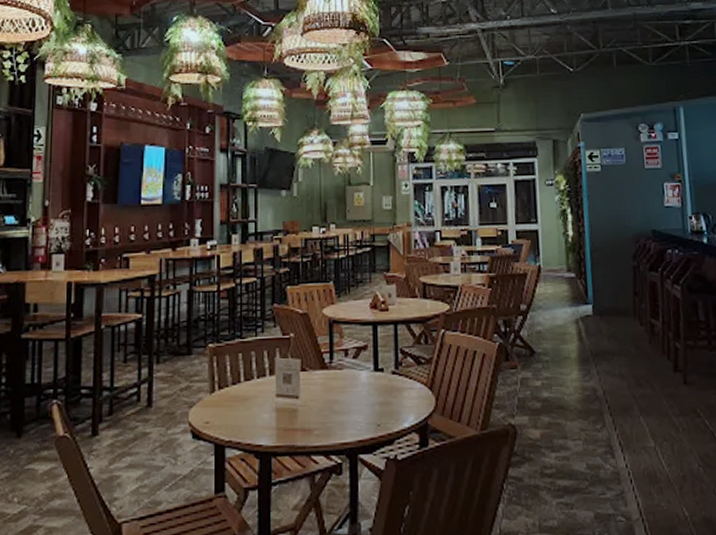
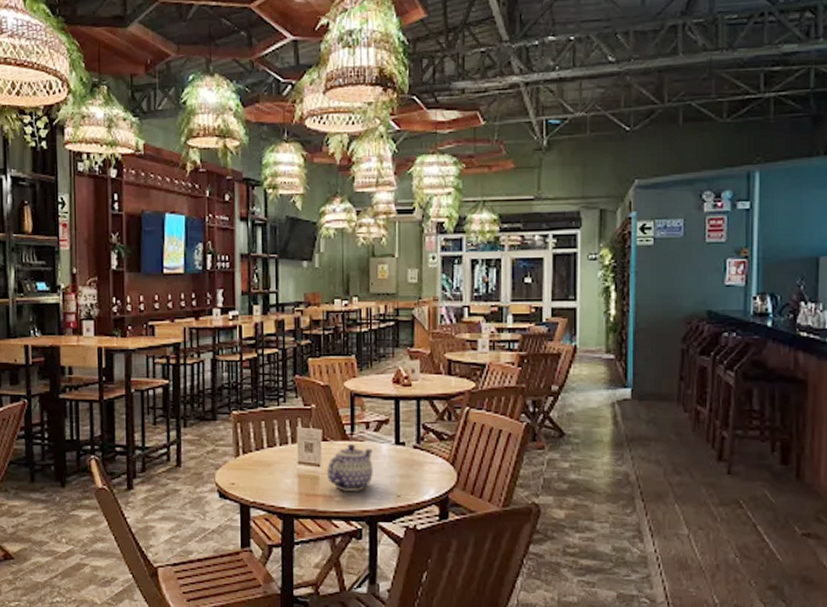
teapot: none [306,373,352,423] -> present [327,444,373,491]

